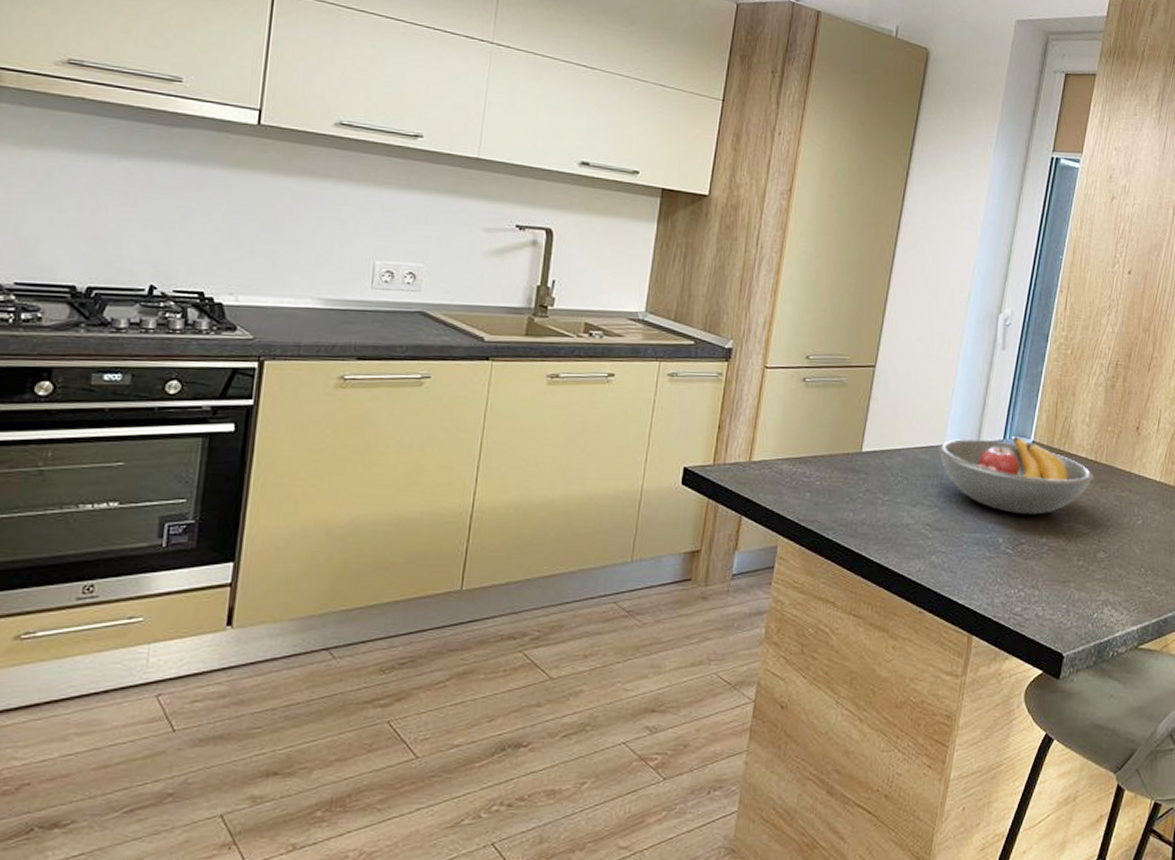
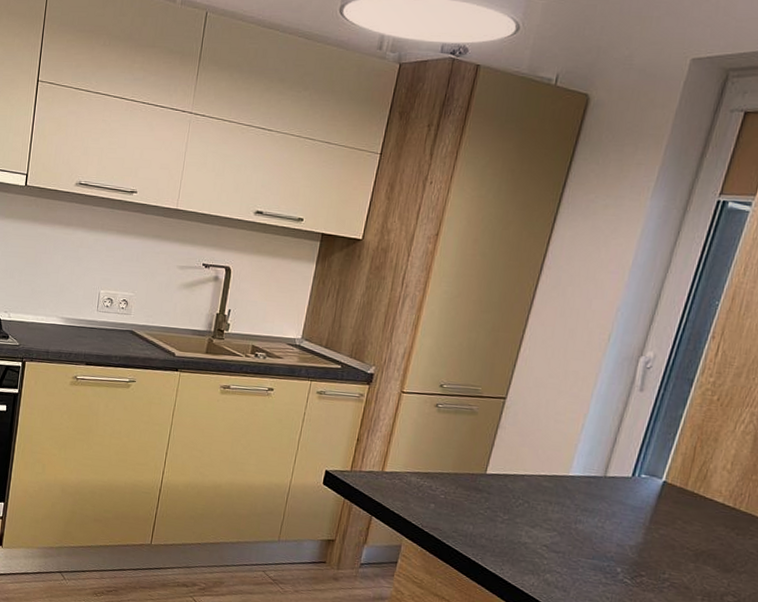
fruit bowl: present [938,435,1093,515] -> none [561,471,730,552]

